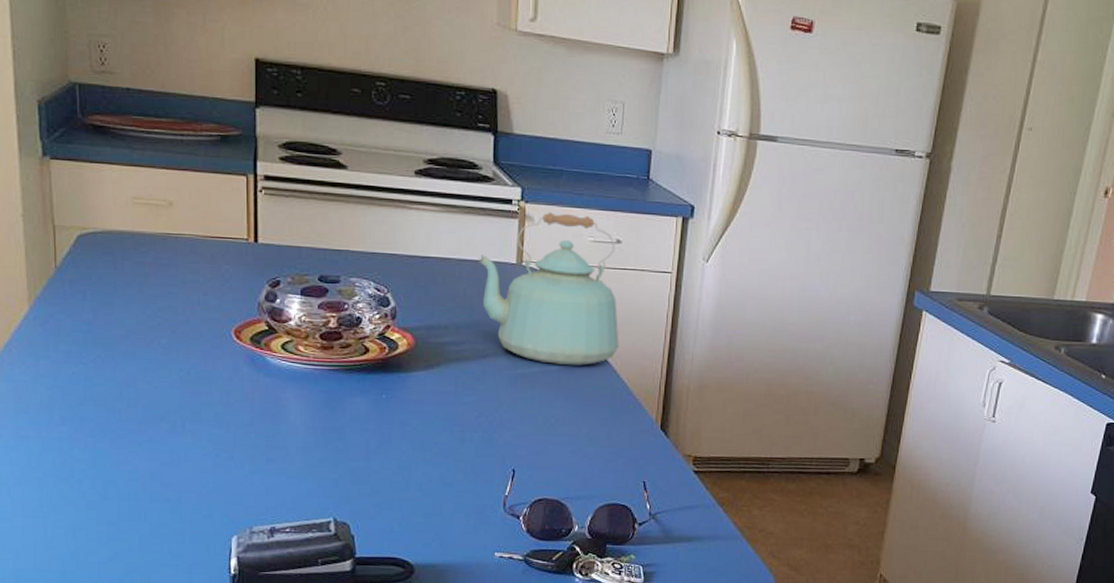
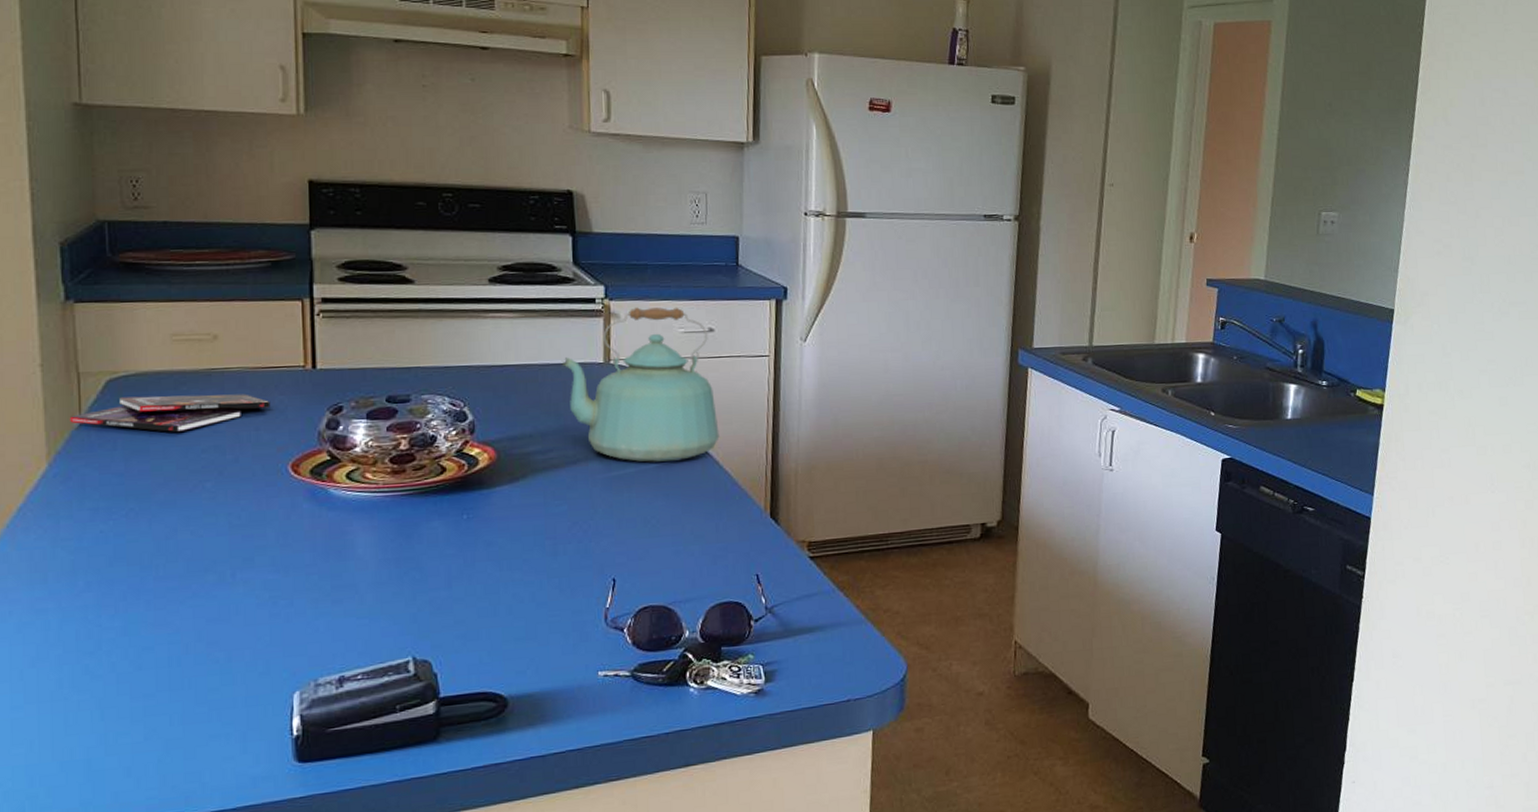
booklet: none [47,252,217,289] -> present [69,394,271,432]

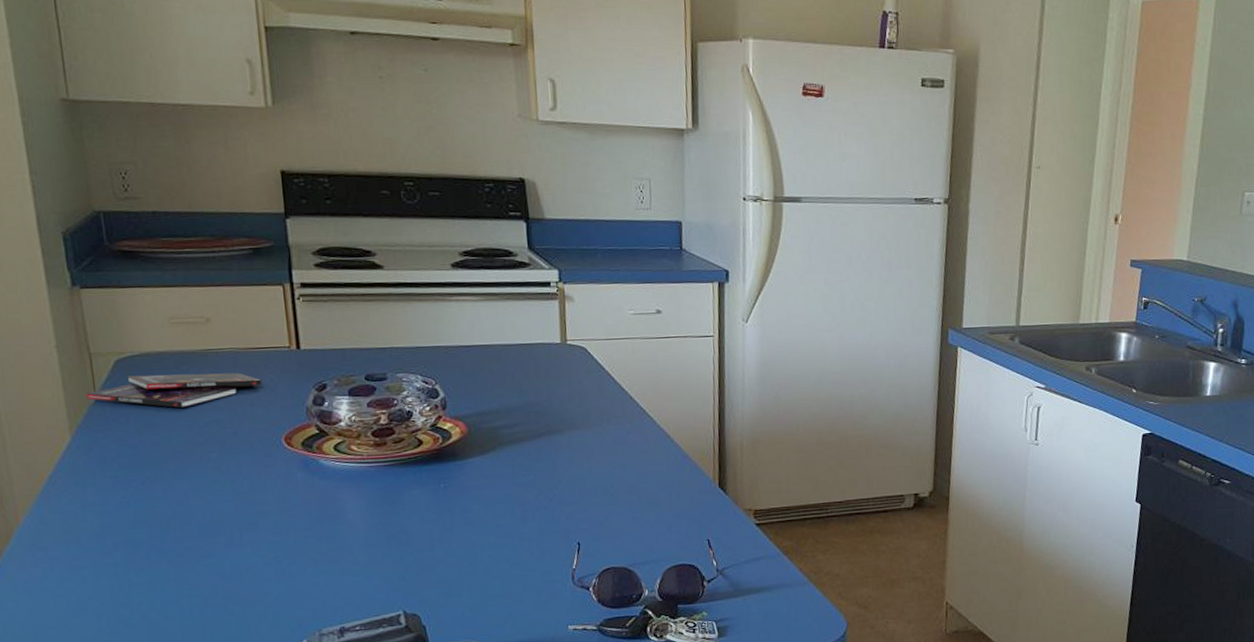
kettle: present [561,307,720,462] -> none [522,290,670,436]

